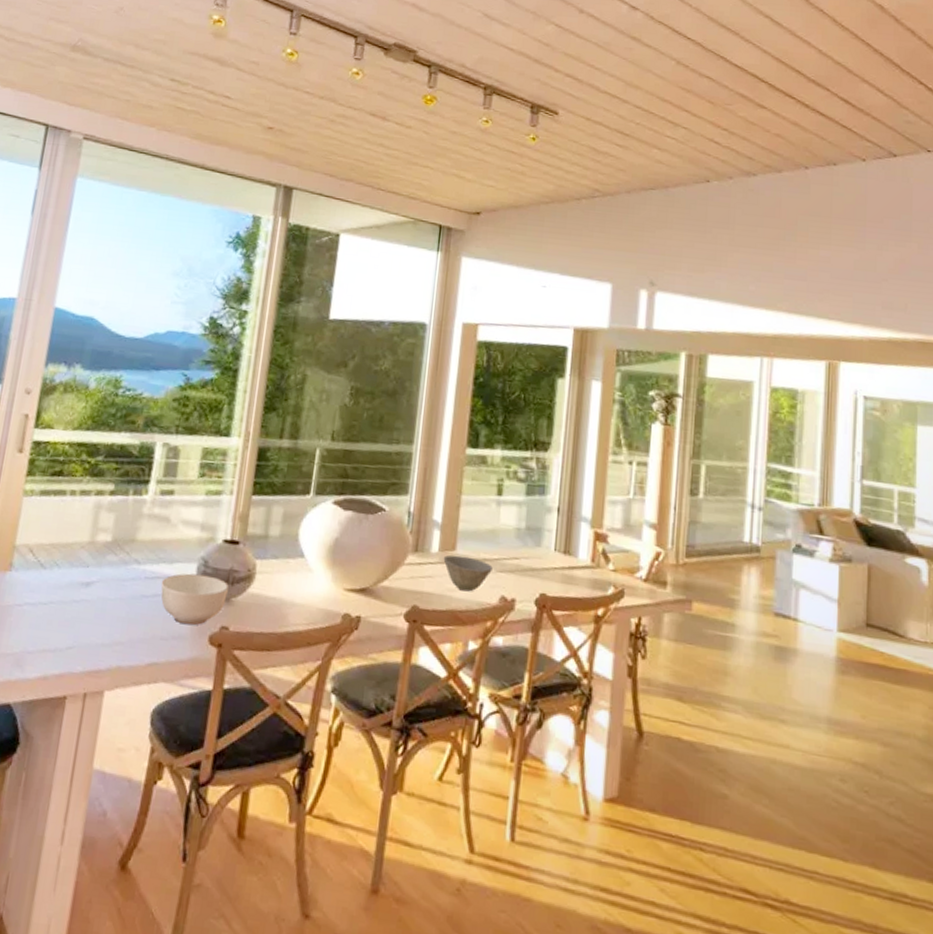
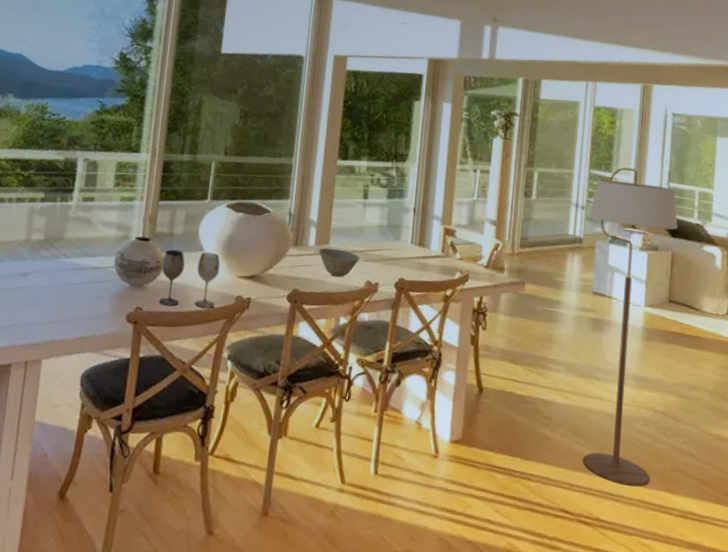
bowl: present [160,573,230,626] -> none [85,265,142,307]
wineglass: none [249,555,325,629] -> present [159,249,221,308]
floor lamp: none [767,460,875,860] -> present [583,167,678,487]

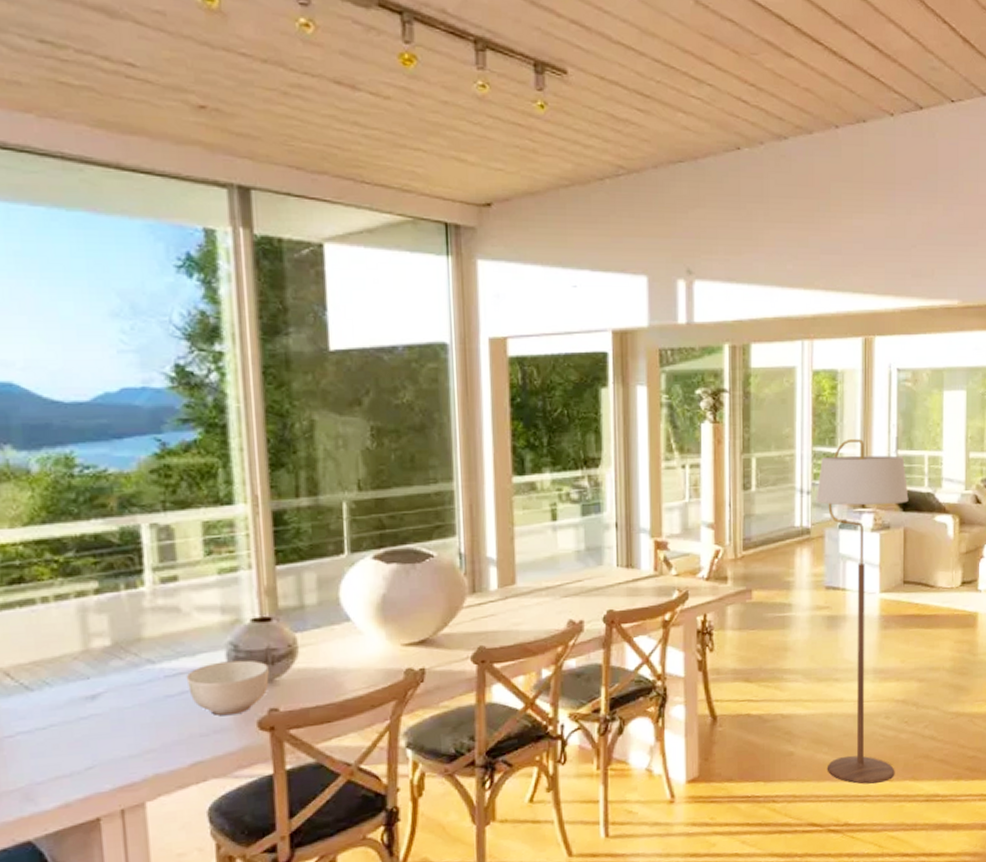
bowl: none [85,265,142,307] -> present [186,659,270,716]
wineglass: present [159,249,221,308] -> none [294,620,378,700]
bowl: present [318,248,360,277] -> none [504,588,556,623]

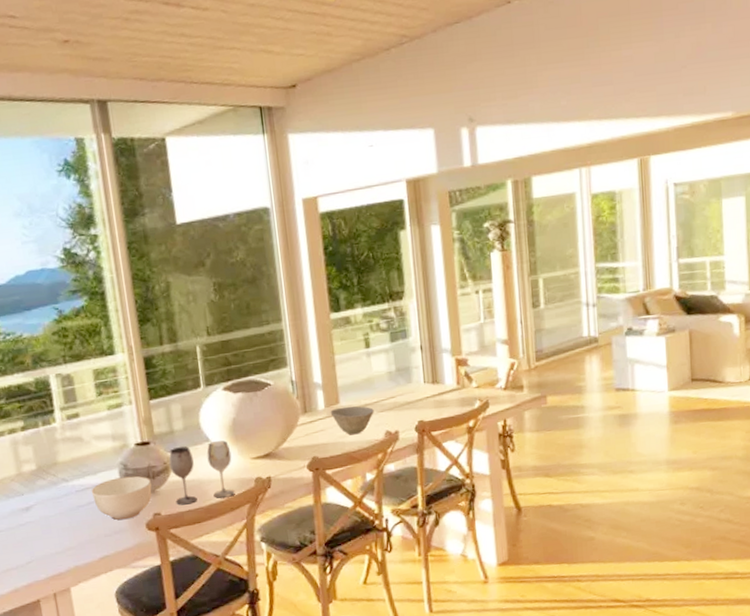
wineglass: none [294,620,378,700] -> present [168,440,234,505]
bowl: none [504,588,556,623] -> present [330,406,374,435]
floor lamp: present [816,439,909,784] -> none [601,252,693,564]

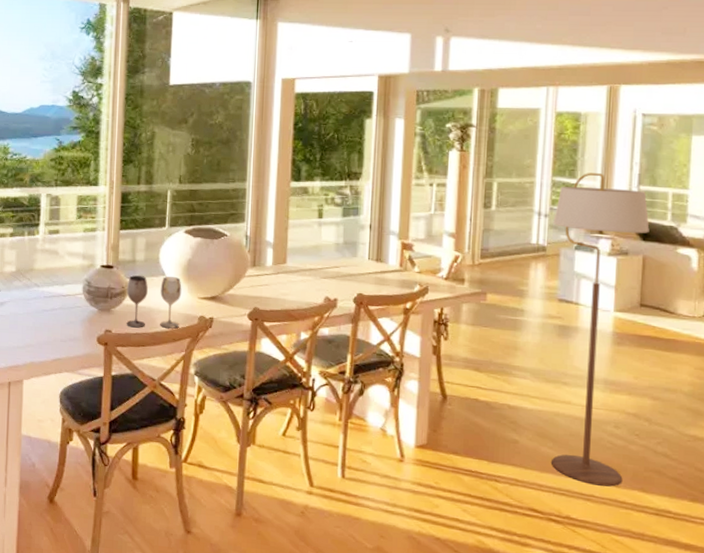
bowl: present [91,475,152,521] -> none [56,292,109,330]
bowl: present [330,406,374,435] -> none [276,267,317,295]
floor lamp: none [601,252,693,564] -> present [552,173,650,487]

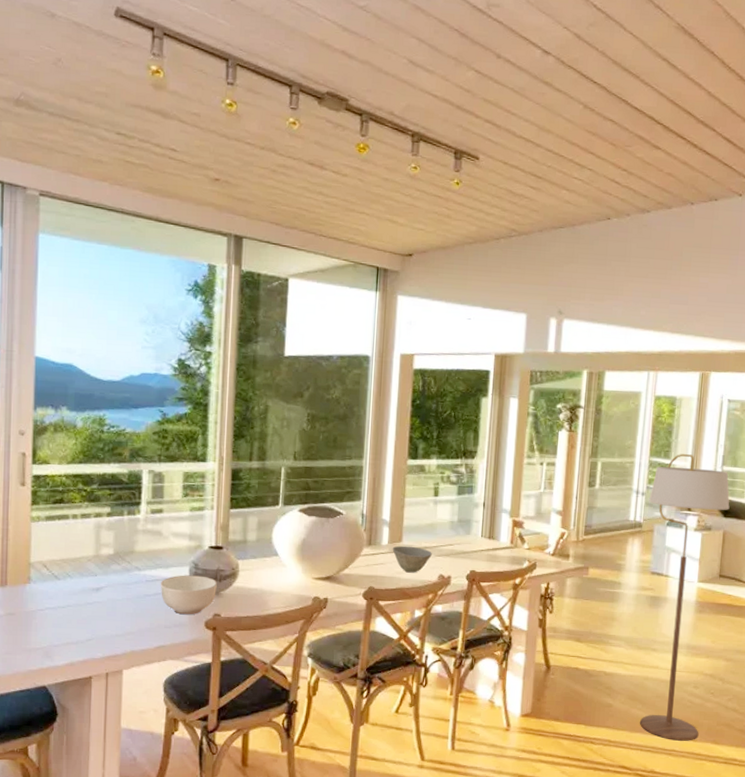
bowl: none [56,292,109,330] -> present [160,575,218,615]
wineglass: present [126,275,182,329] -> none [236,556,296,611]
bowl: none [276,267,317,295] -> present [392,545,432,573]

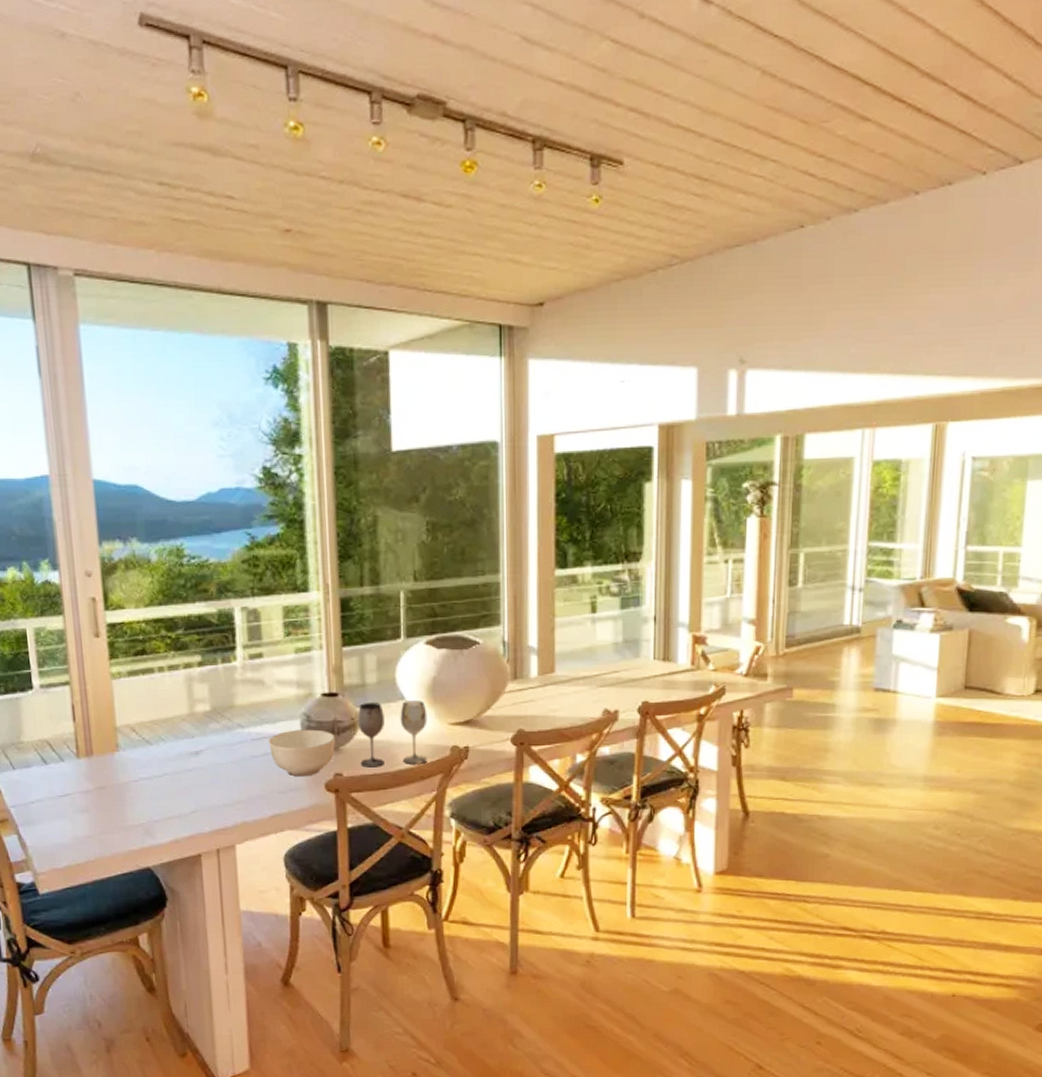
wineglass: none [236,556,296,611] -> present [357,699,428,768]
bowl: present [392,545,432,573] -> none [543,676,593,710]
floor lamp: present [640,454,730,741] -> none [866,534,977,894]

